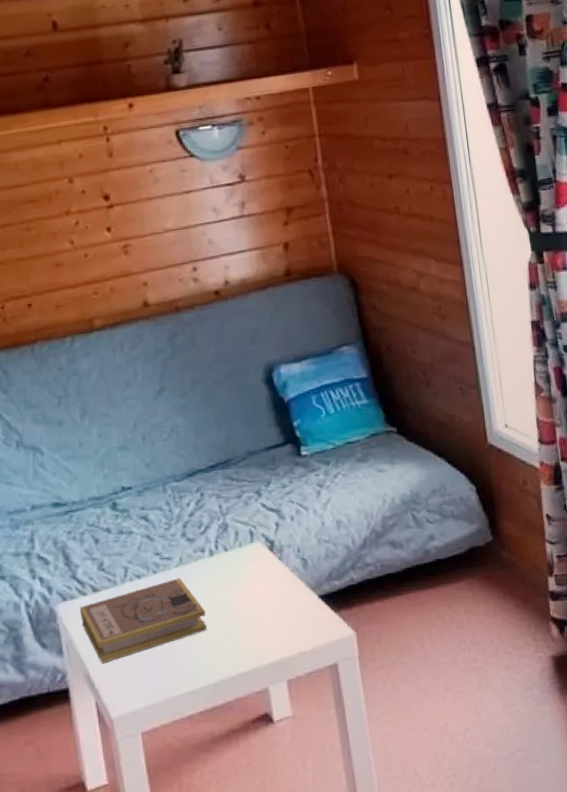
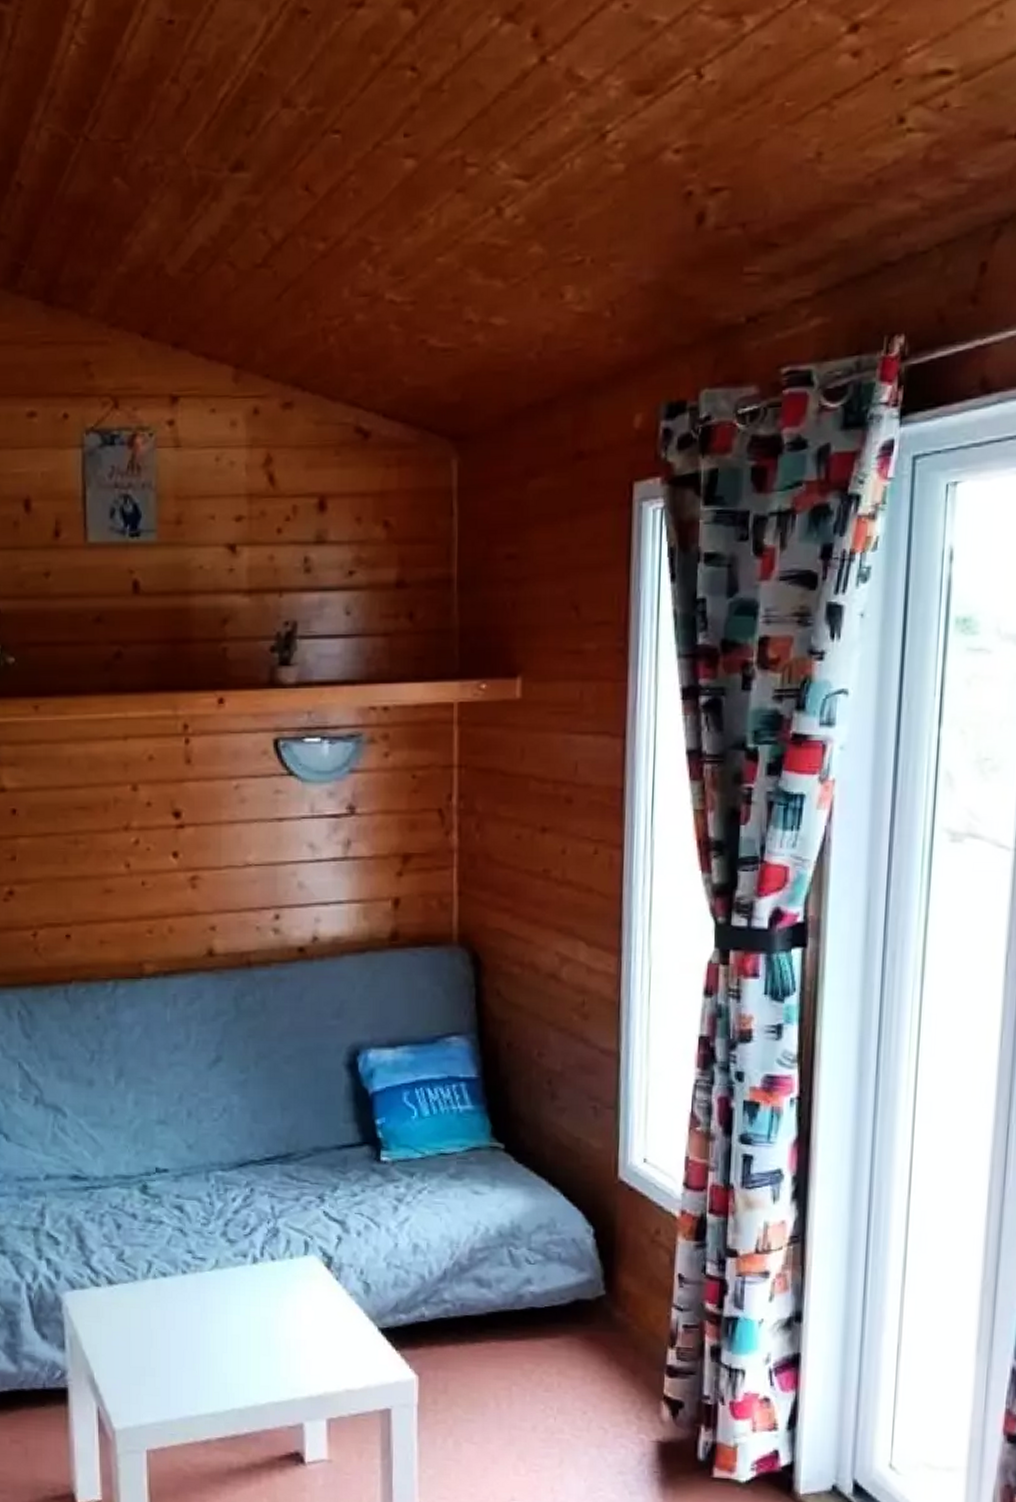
book: present [80,578,207,664] -> none [91,1283,239,1367]

